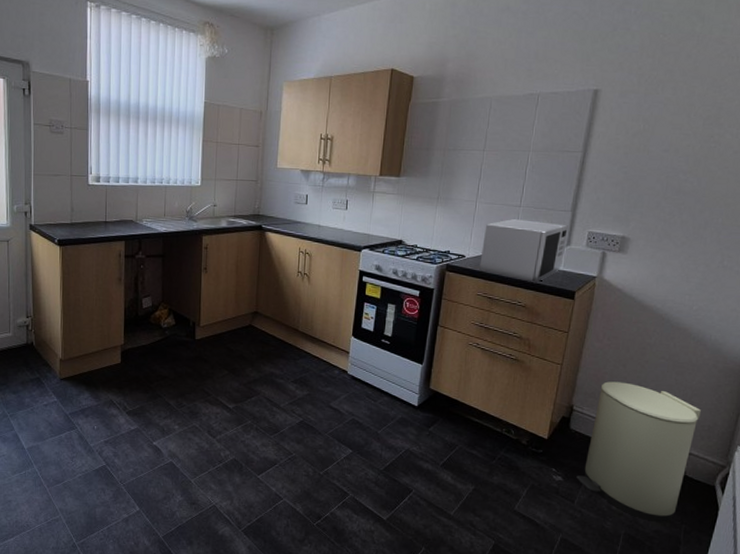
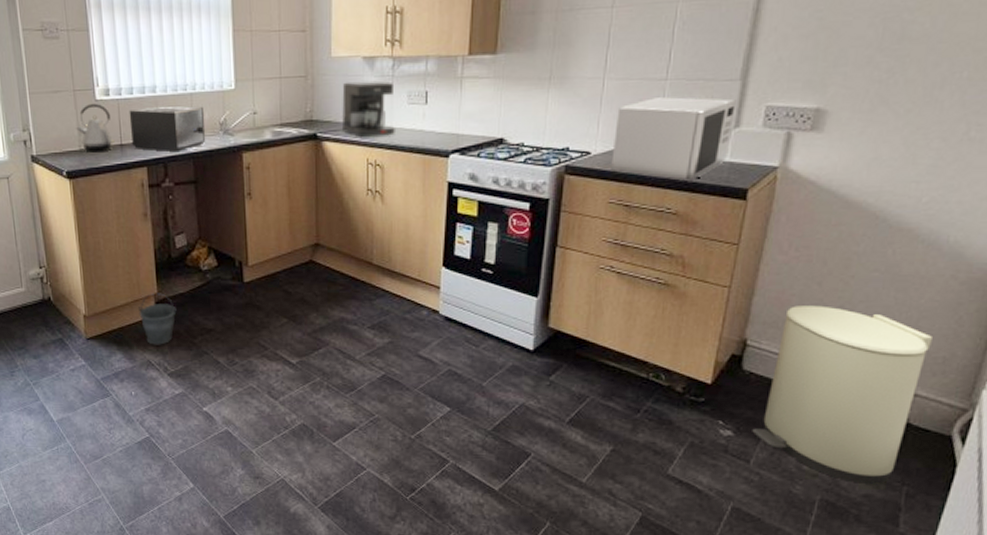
kettle: none [70,186,100,226] -> present [76,103,115,153]
bucket: none [107,344,140,388] -> present [138,293,178,345]
toaster: none [114,193,175,232] -> present [129,105,206,153]
coffee maker: none [282,188,324,231] -> present [342,80,395,137]

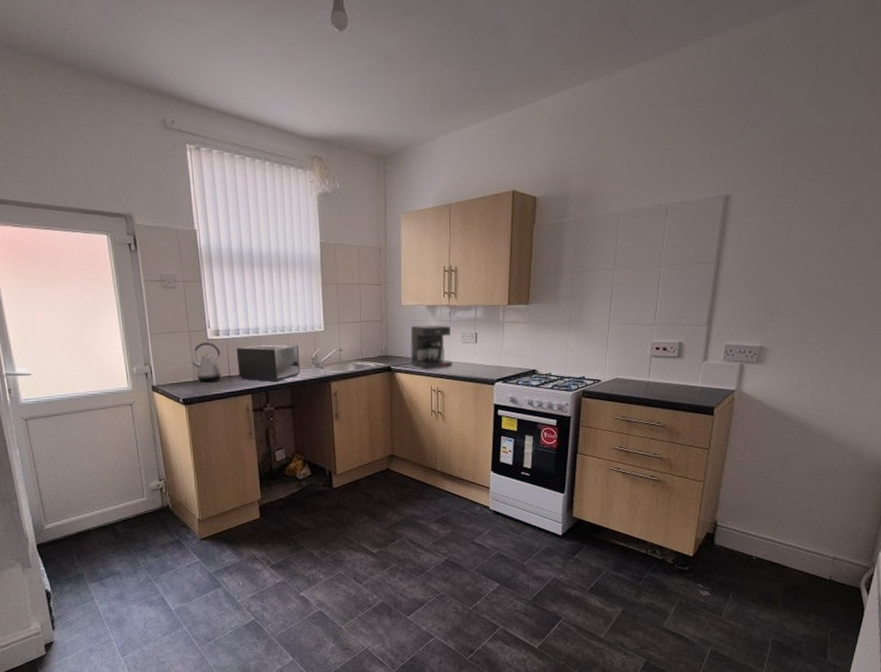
bucket: present [138,293,178,345] -> none [245,498,278,542]
microwave: present [611,96,736,181] -> none [616,337,704,402]
pedal bin: present [752,305,932,484] -> none [723,494,844,627]

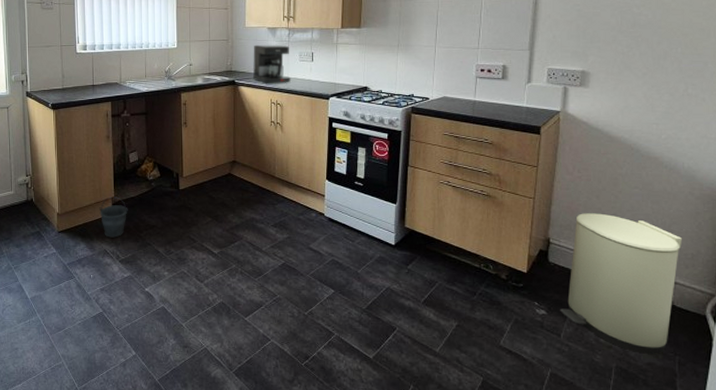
kettle: present [191,341,224,383] -> none [61,55,88,91]
toaster: present [236,344,301,382] -> none [100,58,155,92]
bucket: none [245,498,278,542] -> present [99,196,129,238]
pedal bin: none [723,494,844,627] -> present [560,213,682,354]

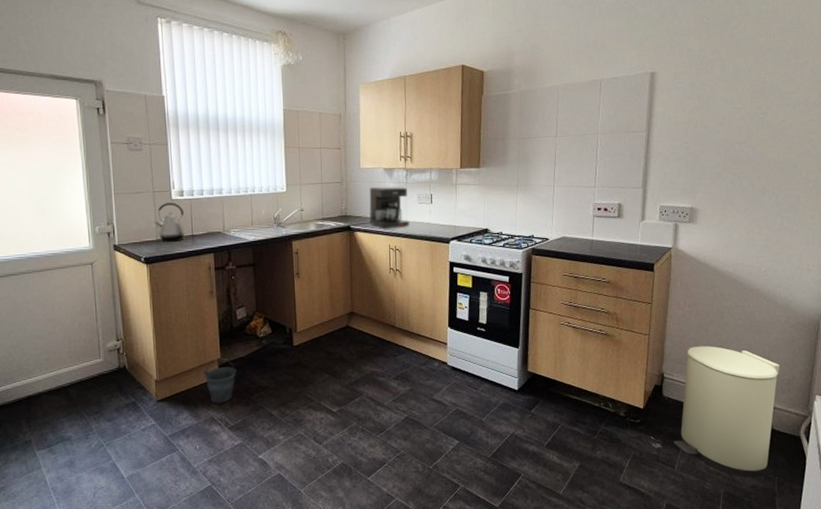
kettle: none [61,55,88,91] -> present [154,202,187,242]

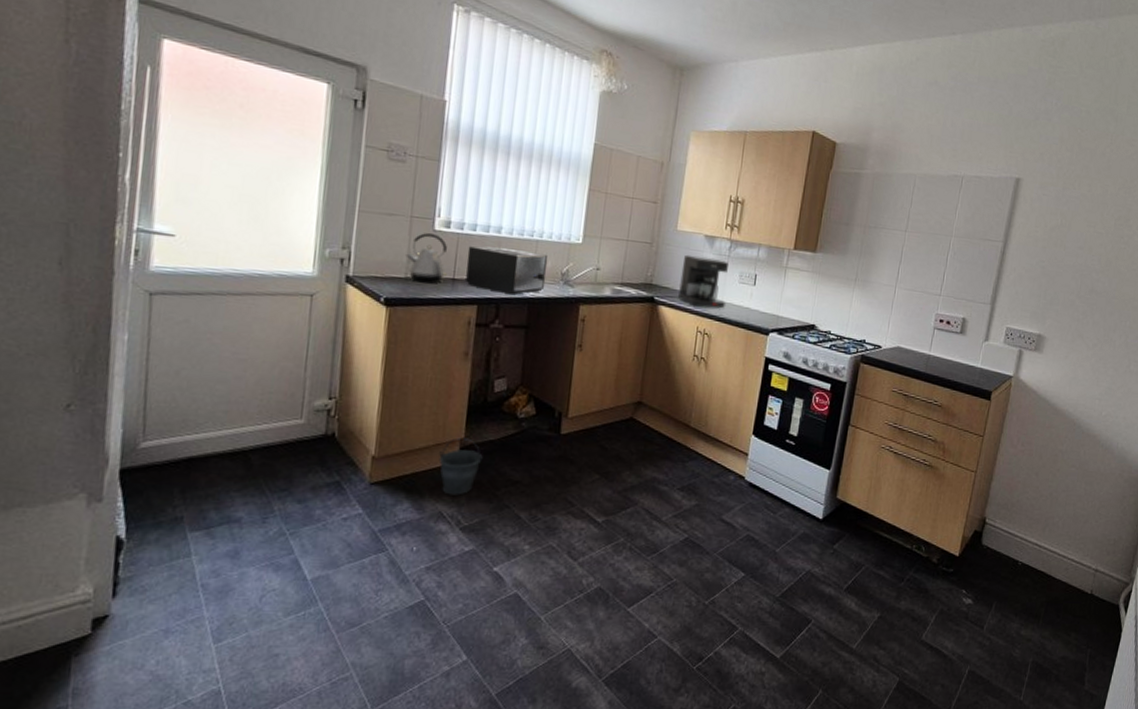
toaster: none [199,204,263,241] -> present [466,246,548,296]
pedal bin: present [674,346,779,477] -> none [986,491,1107,647]

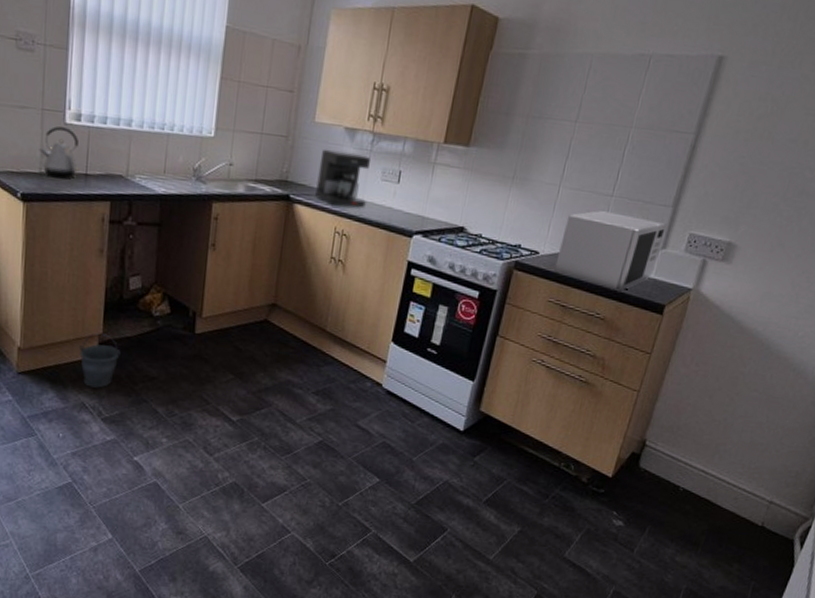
toaster: present [466,246,548,296] -> none [98,140,180,192]
microwave: none [895,308,987,380] -> present [554,210,667,291]

